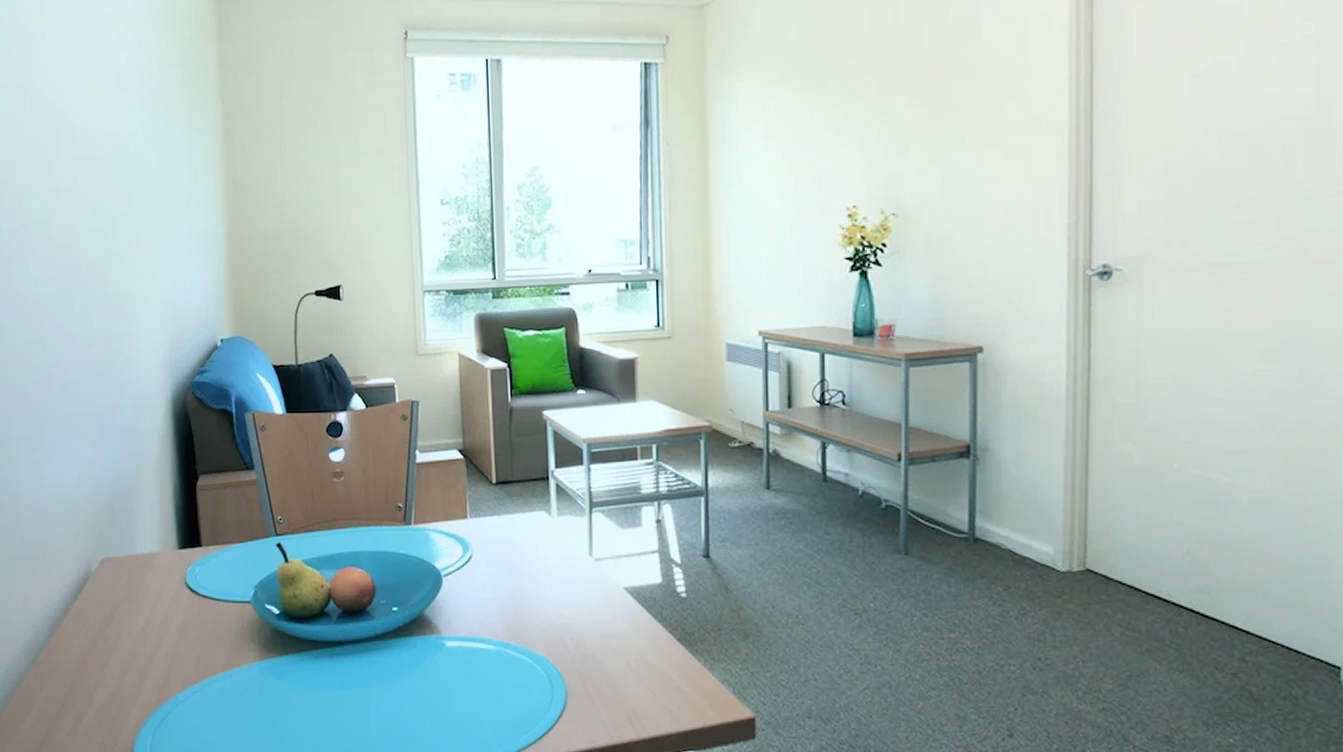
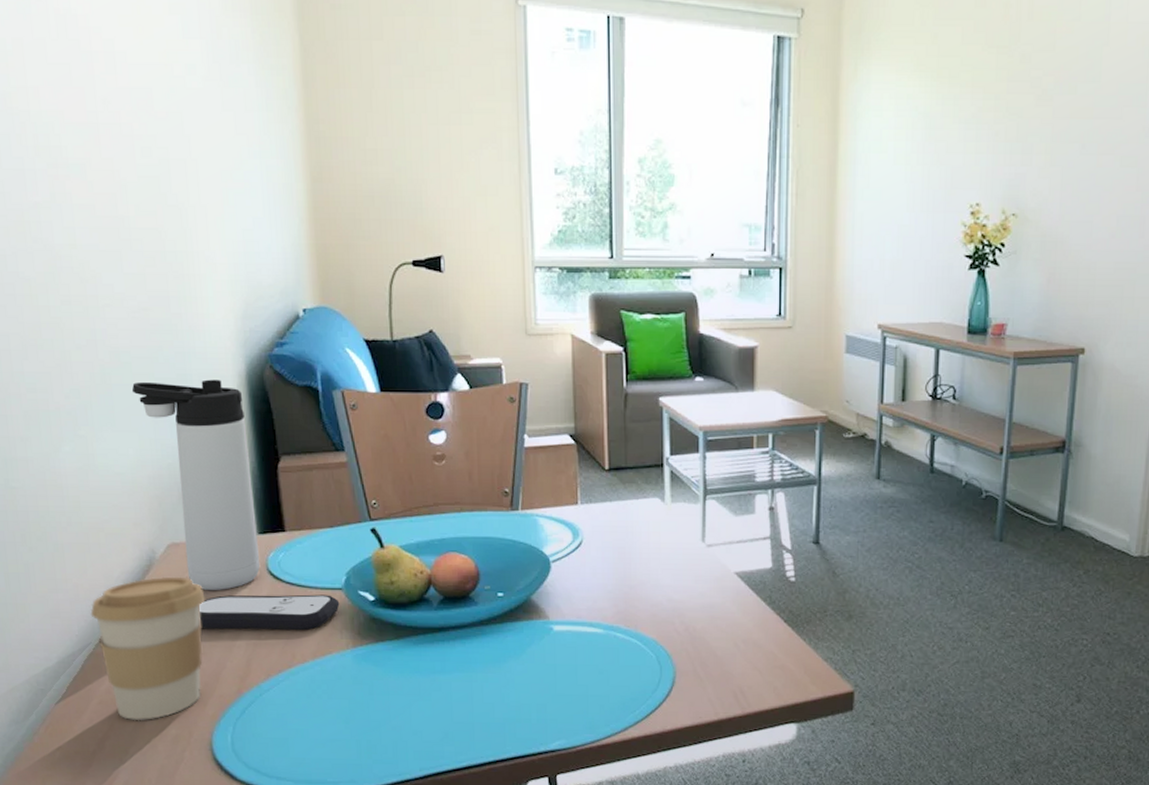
coffee cup: none [35,589,133,728] -> present [90,576,207,721]
thermos bottle: none [77,406,180,603] -> present [131,379,260,590]
remote control: none [125,607,248,643] -> present [198,594,340,631]

